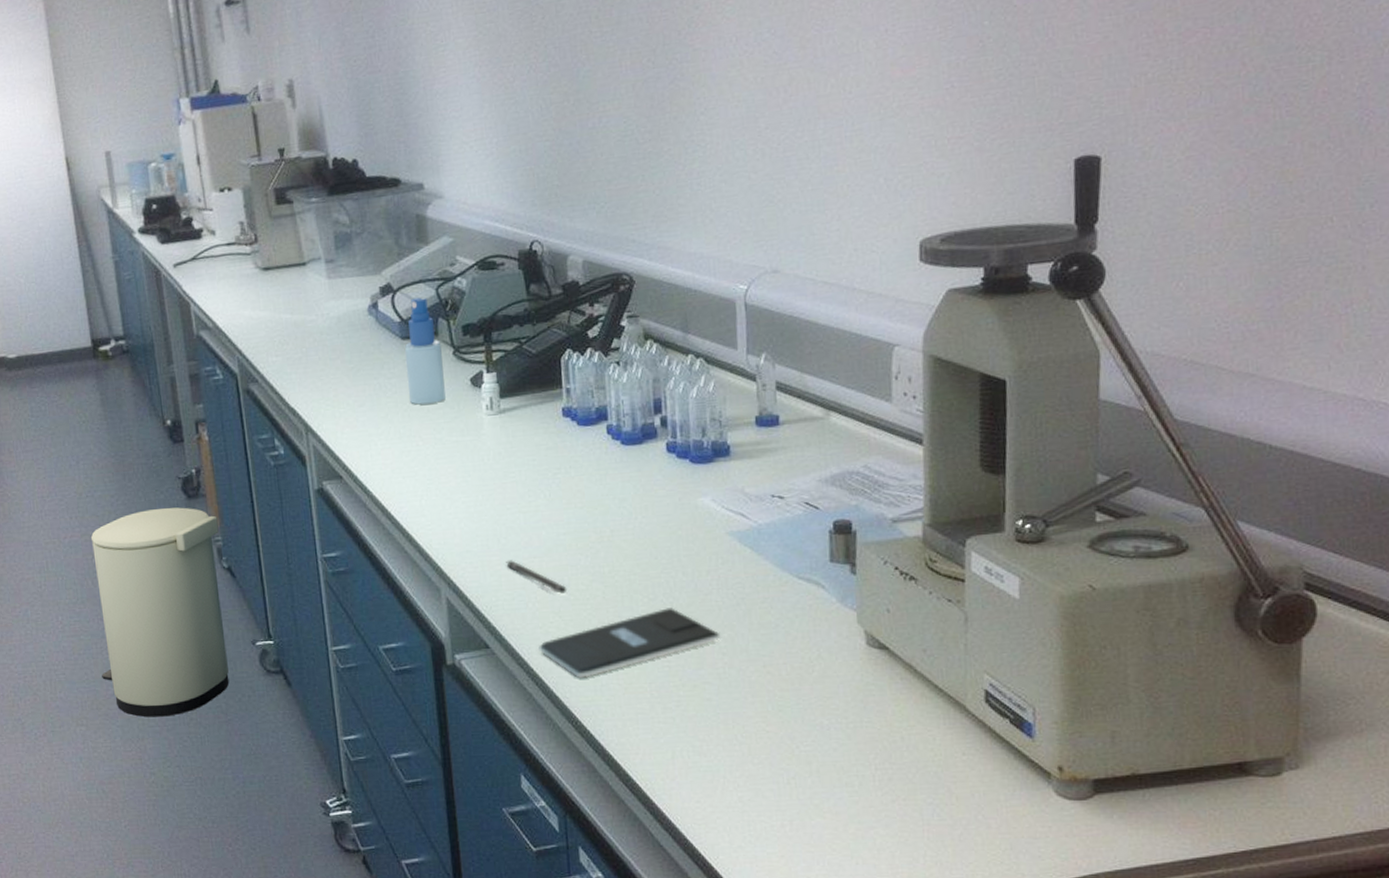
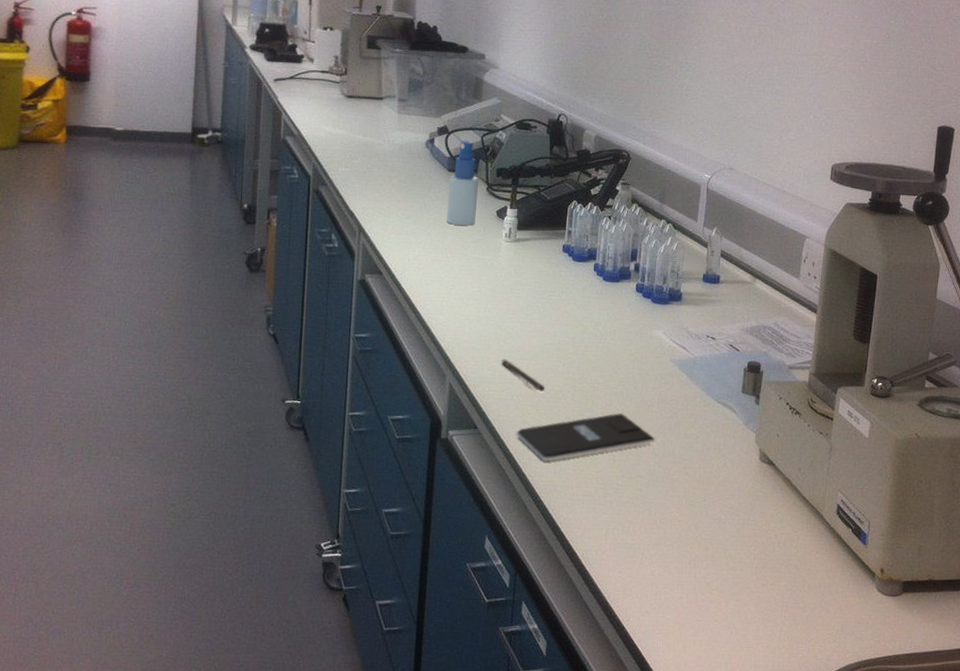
pedal bin: present [90,507,229,717] -> none [144,276,272,456]

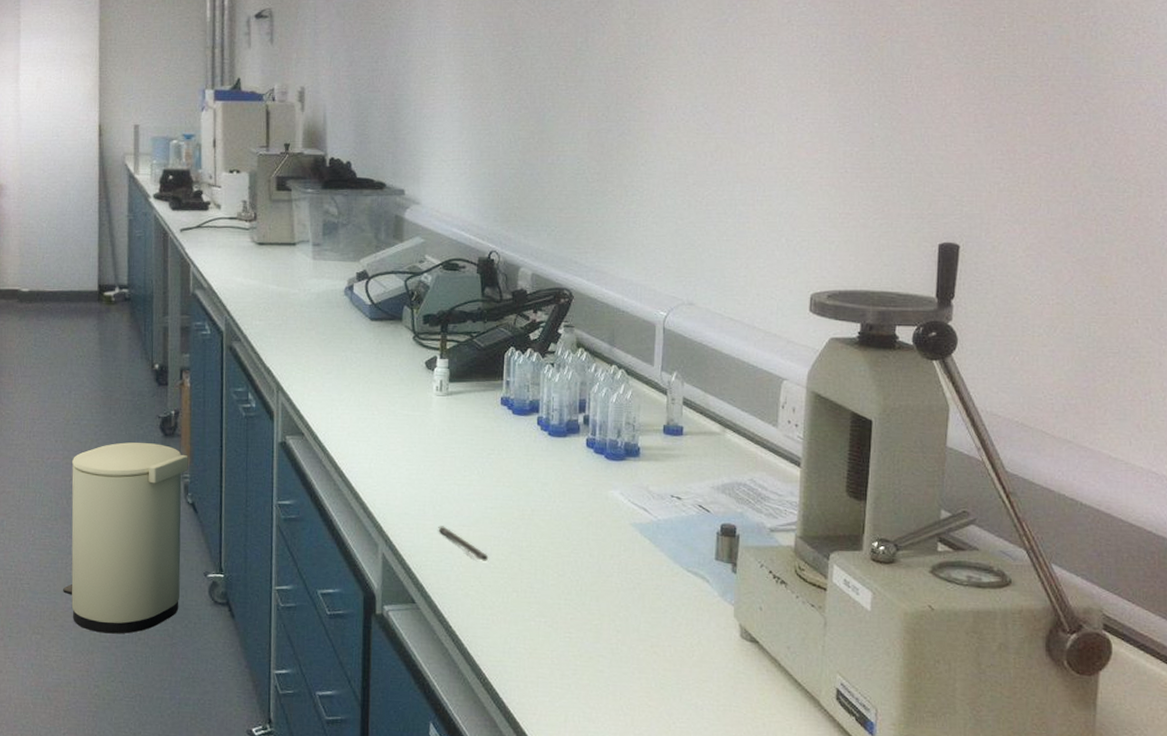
pedal bin: none [144,276,272,456] -> present [63,442,189,634]
spray bottle: present [447,141,478,226] -> none [370,286,404,379]
calculator: present [516,413,656,462] -> none [458,584,617,640]

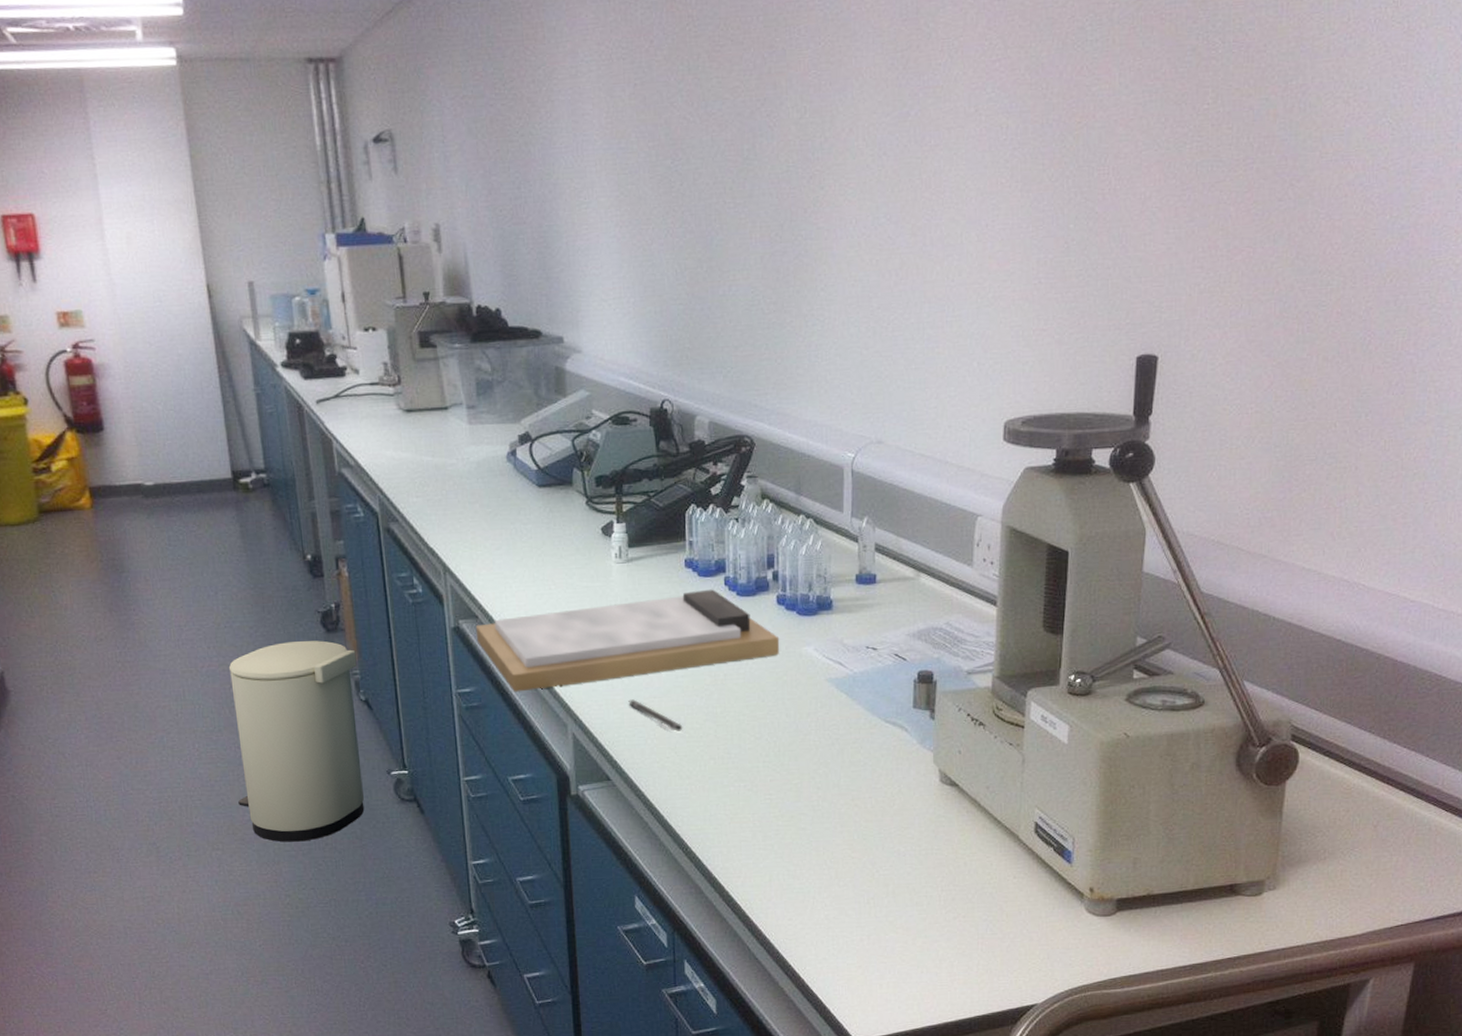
clipboard: none [300,427,587,509] -> present [475,589,780,692]

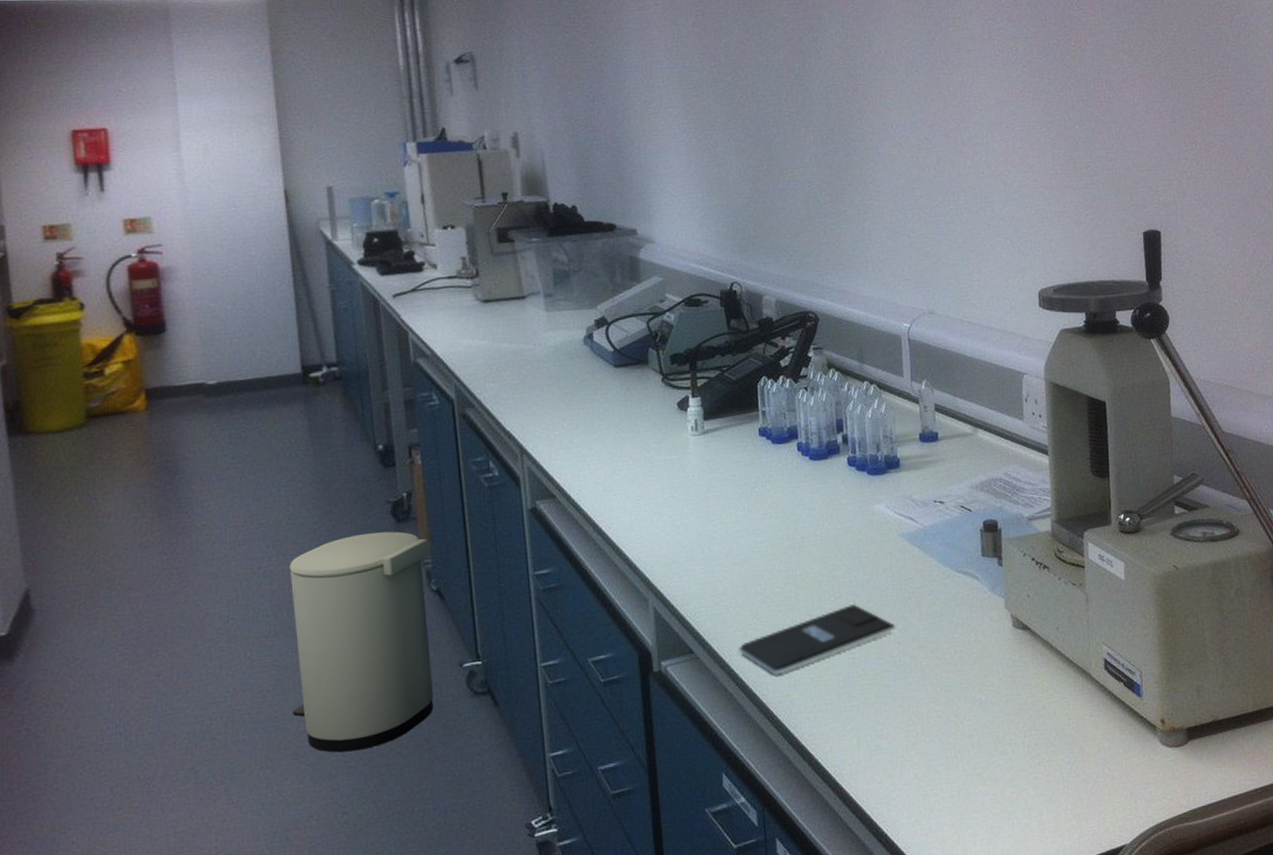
clipboard: present [475,589,780,692] -> none [553,455,853,570]
pen: present [628,699,683,732] -> none [709,568,764,598]
calculator: none [655,746,816,808] -> present [738,604,896,675]

